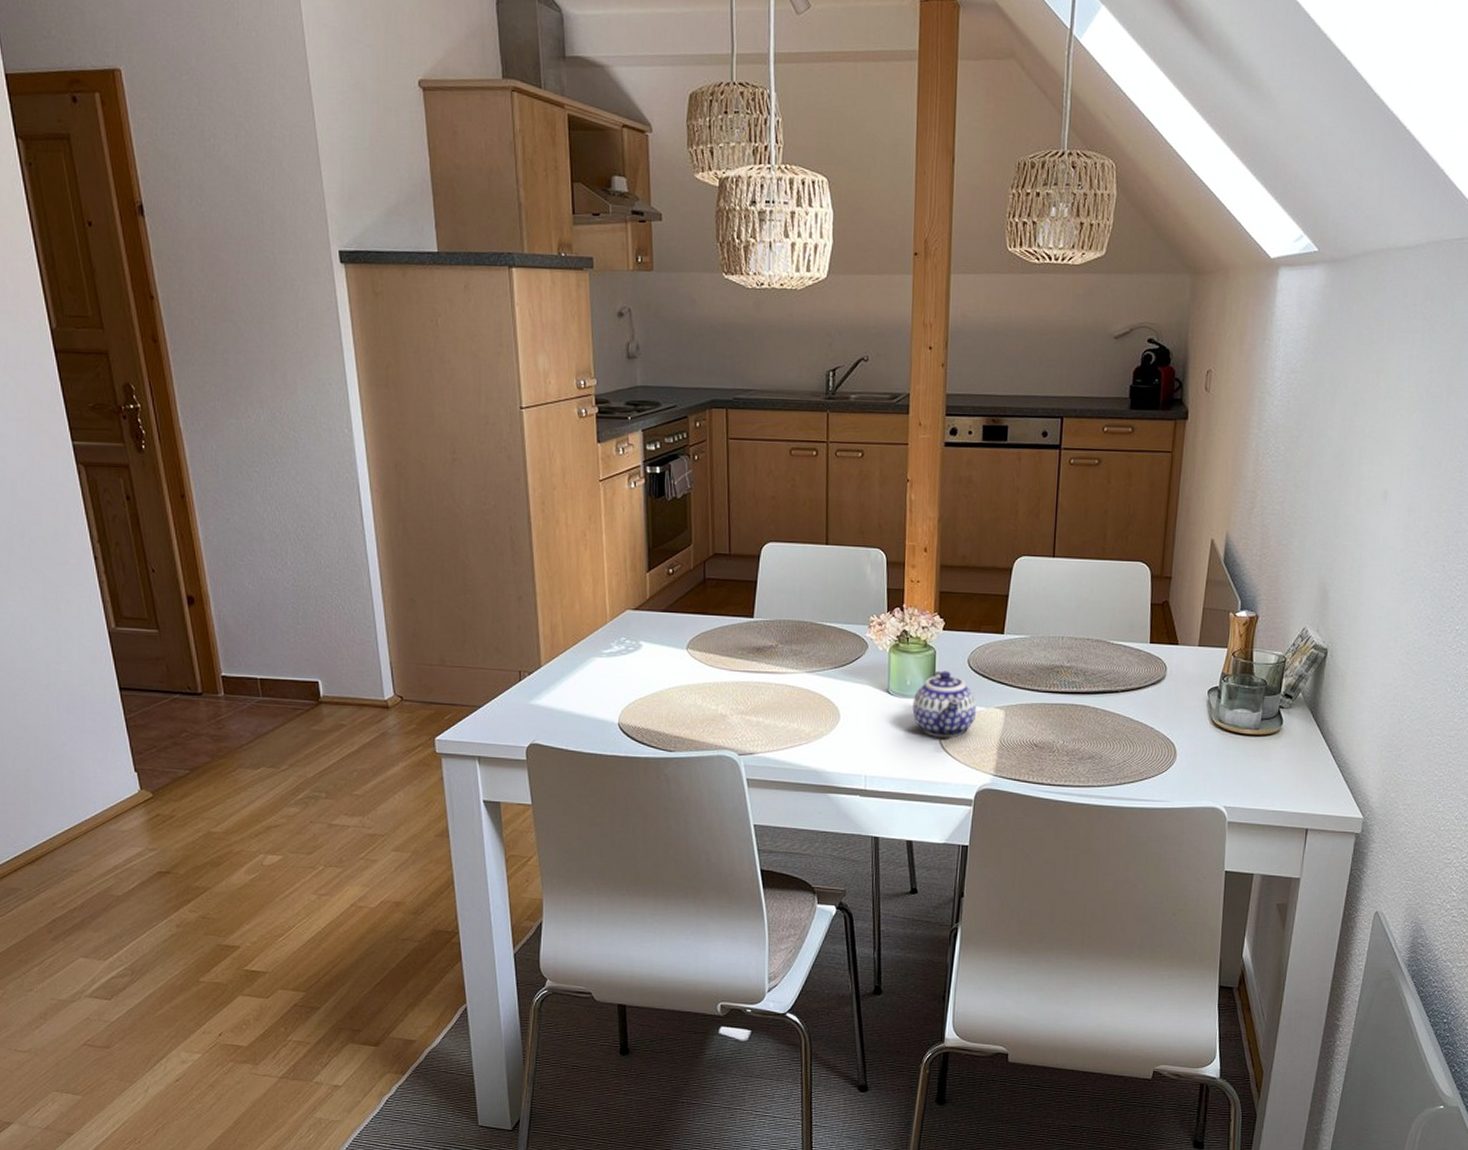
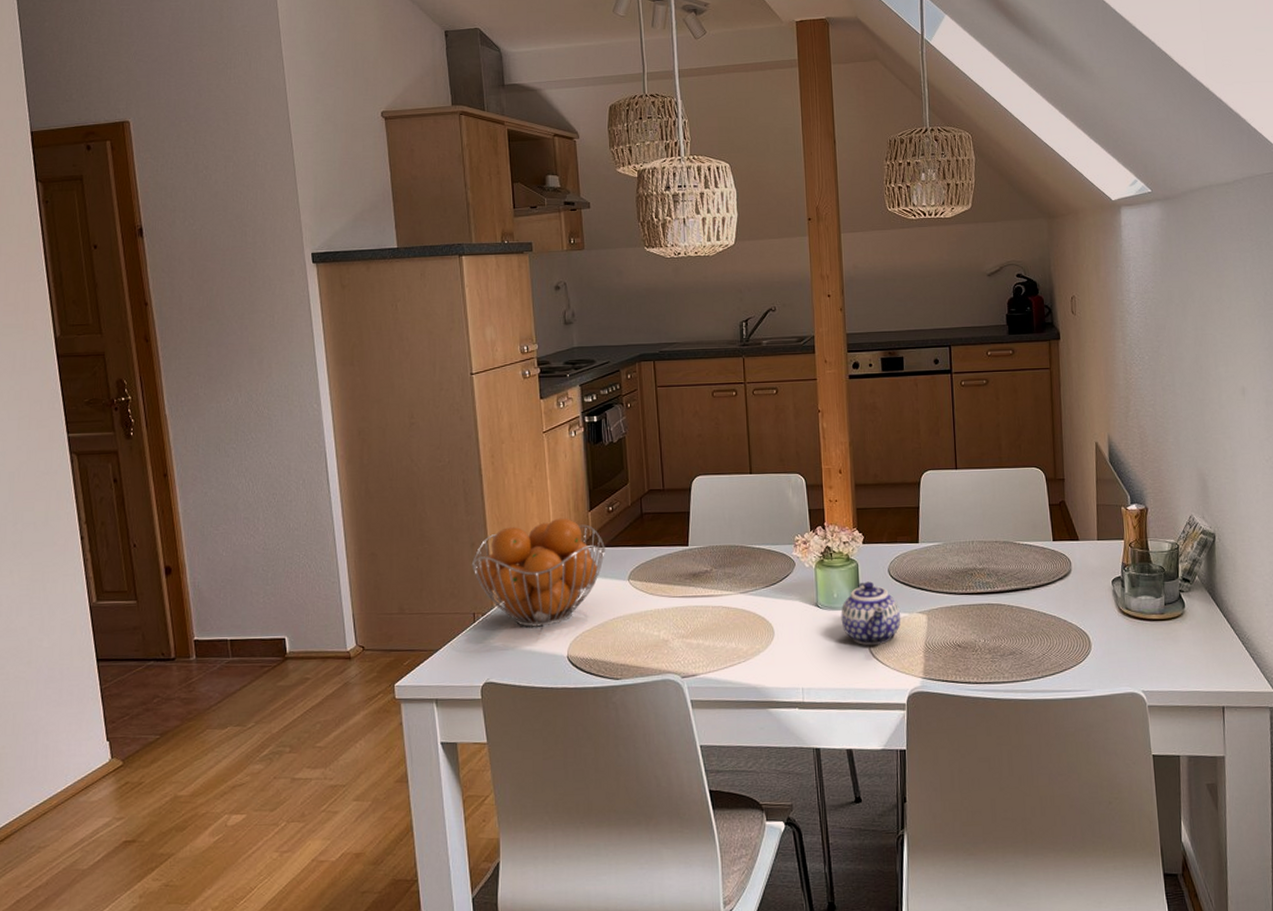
fruit basket: none [518,576,663,691] -> present [471,518,605,627]

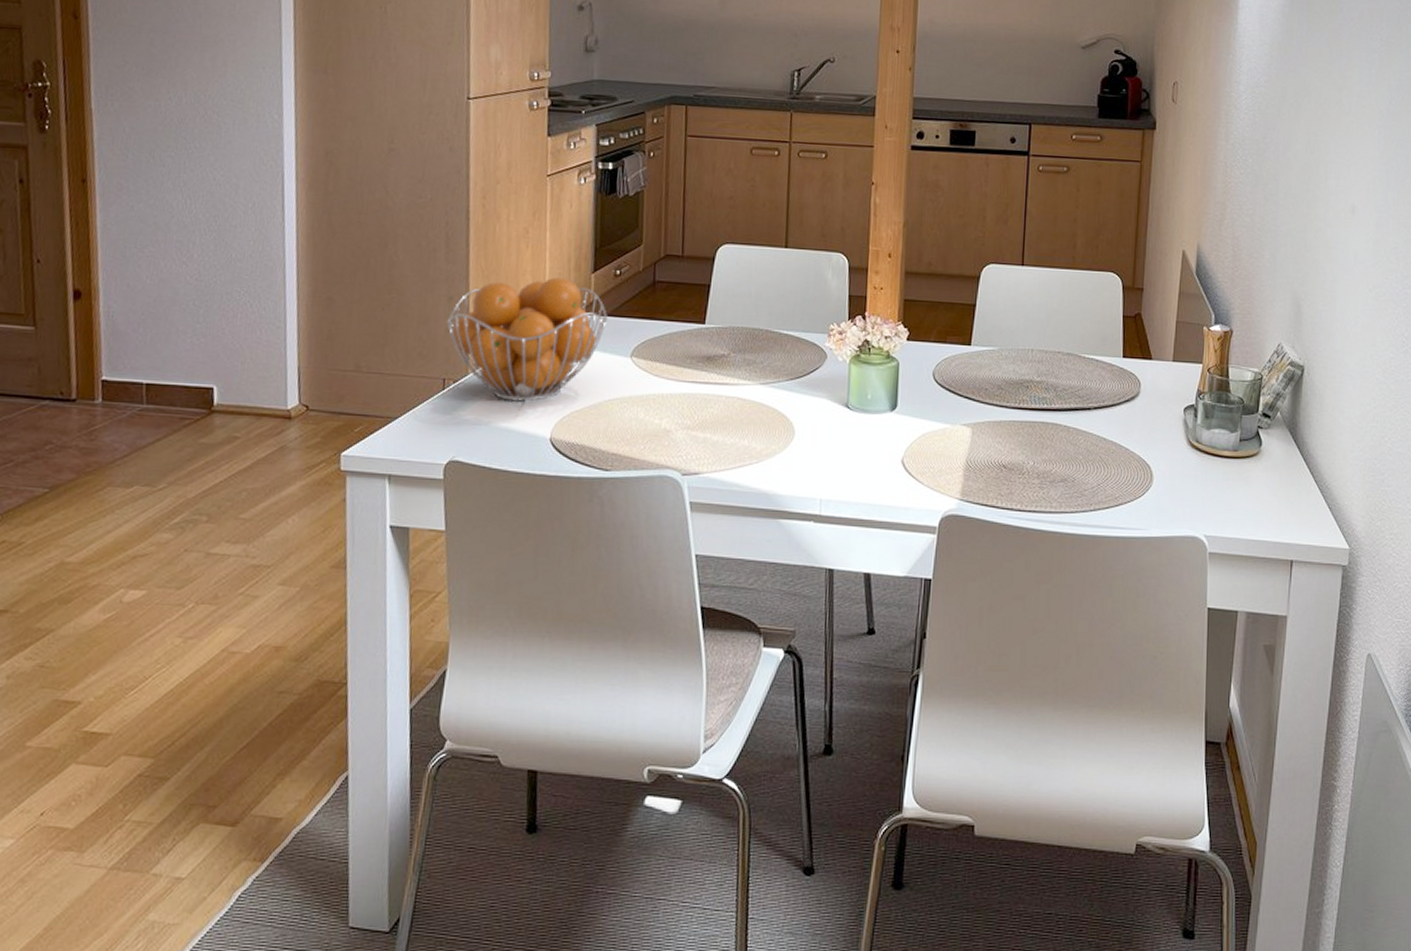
teapot: present [841,581,901,645] -> none [873,384,942,457]

